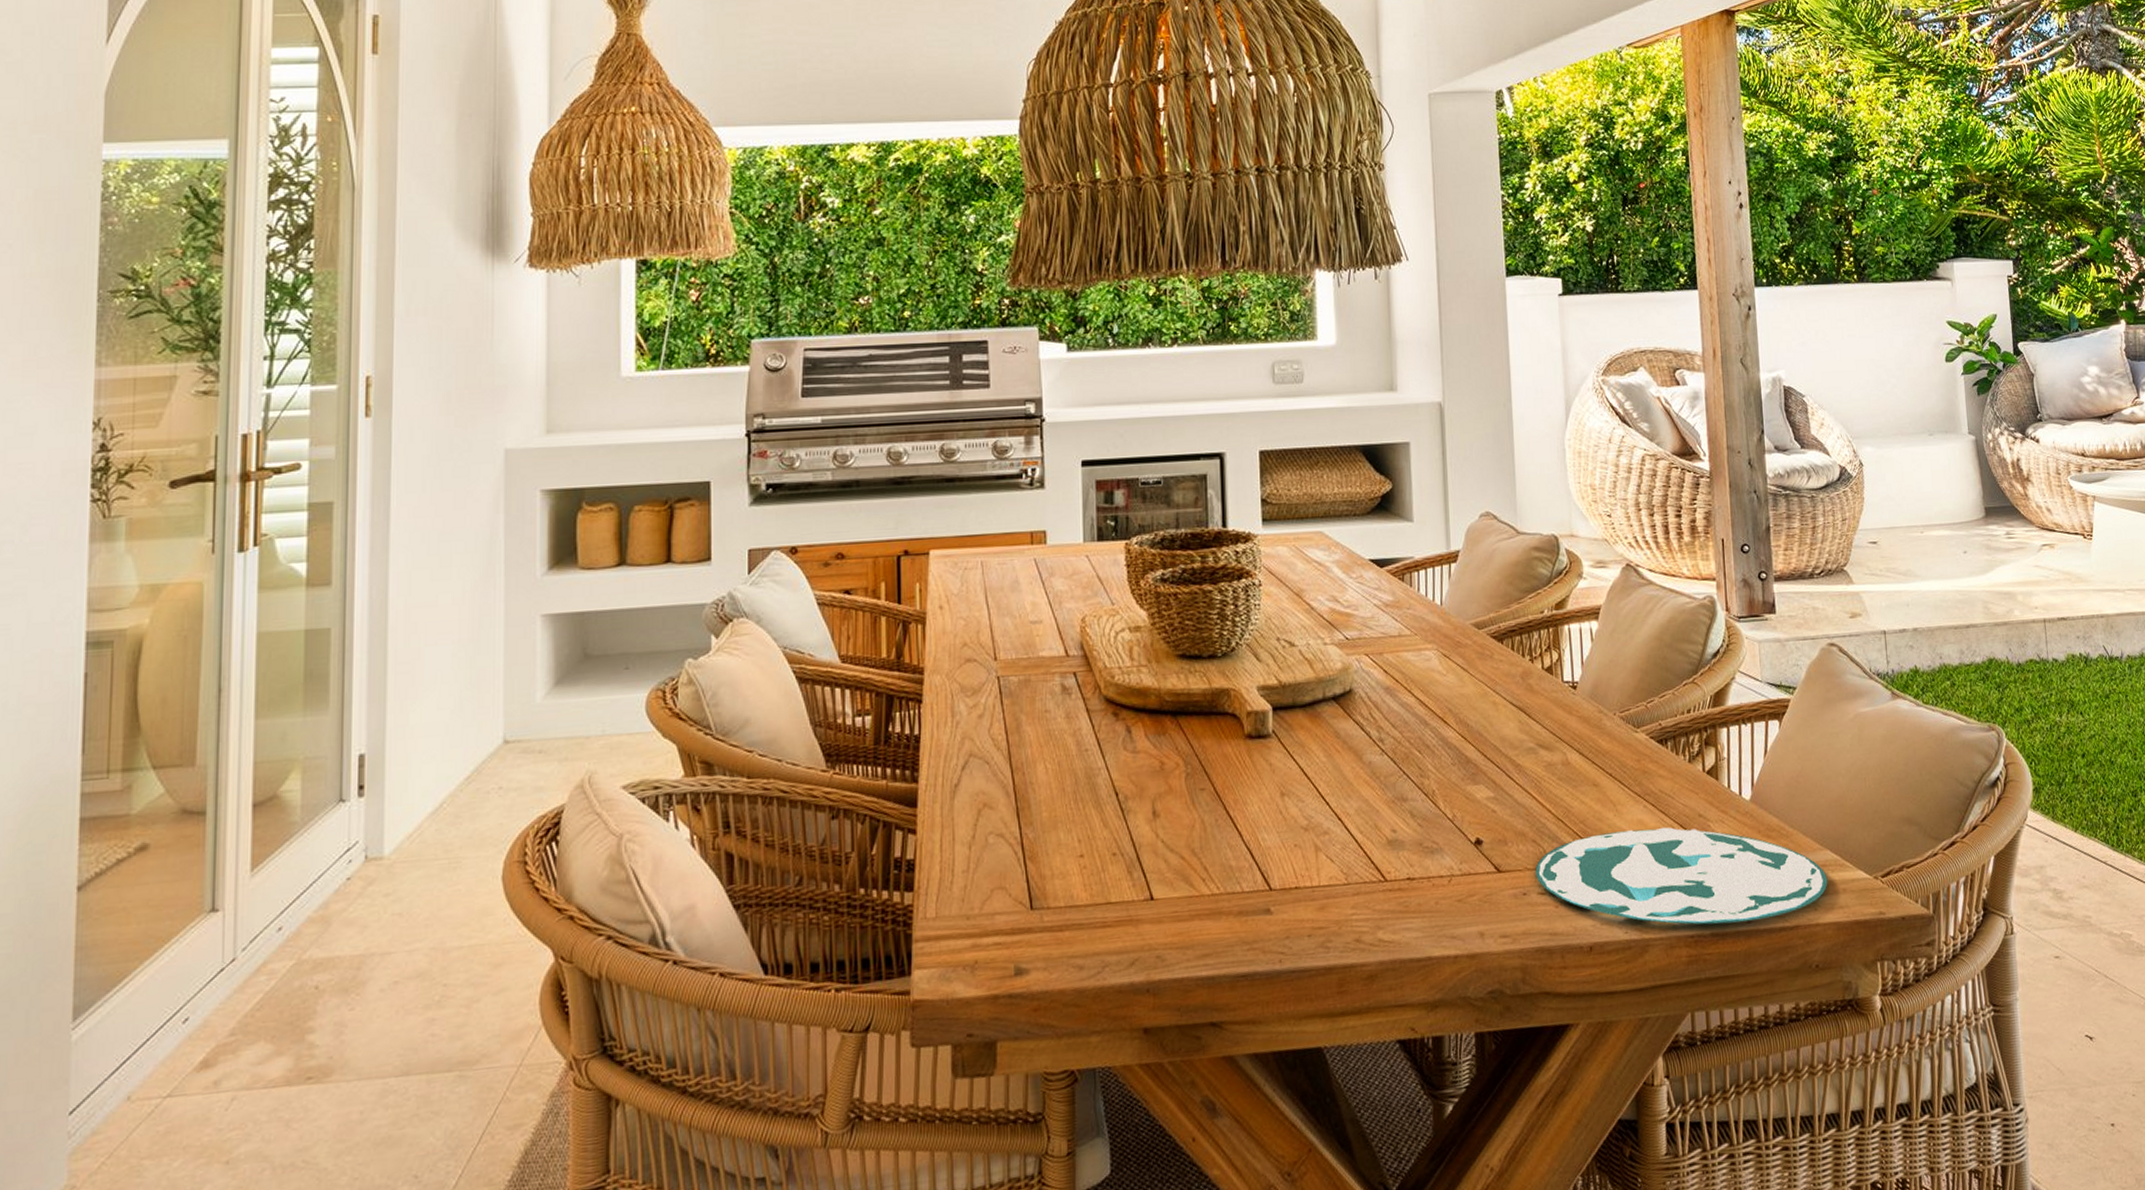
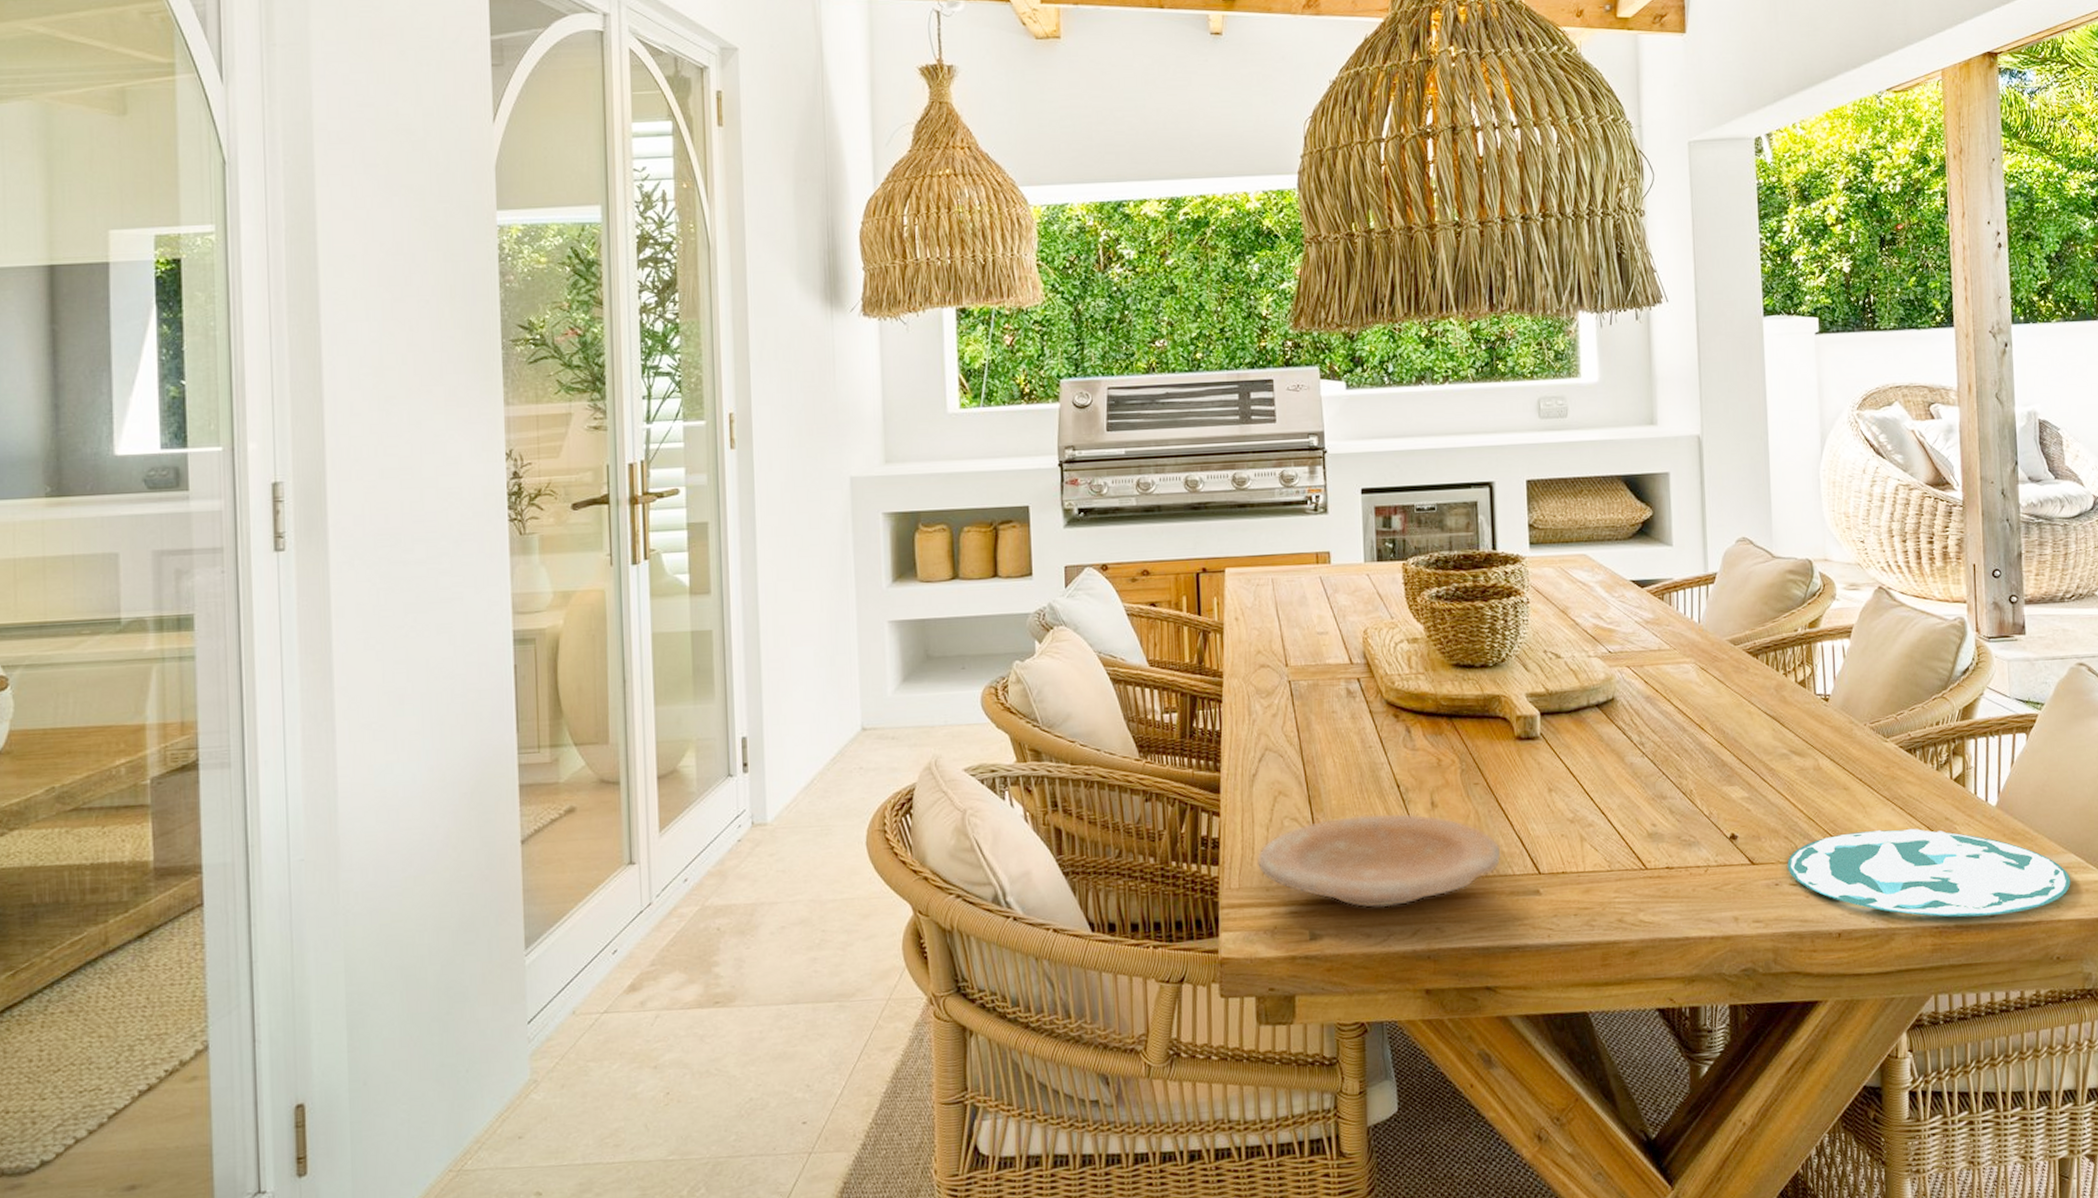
plate: none [958,825,1229,936] -> present [1257,814,1501,908]

